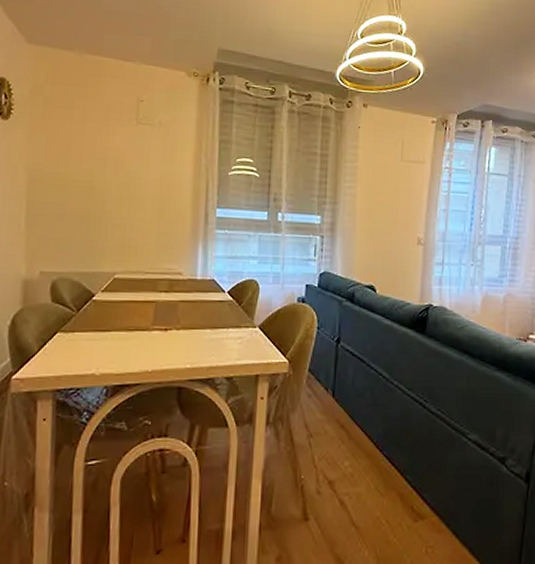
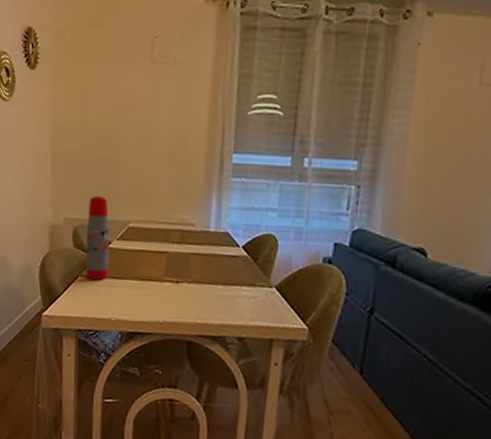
water bottle: none [65,248,93,336] -> present [85,196,110,281]

